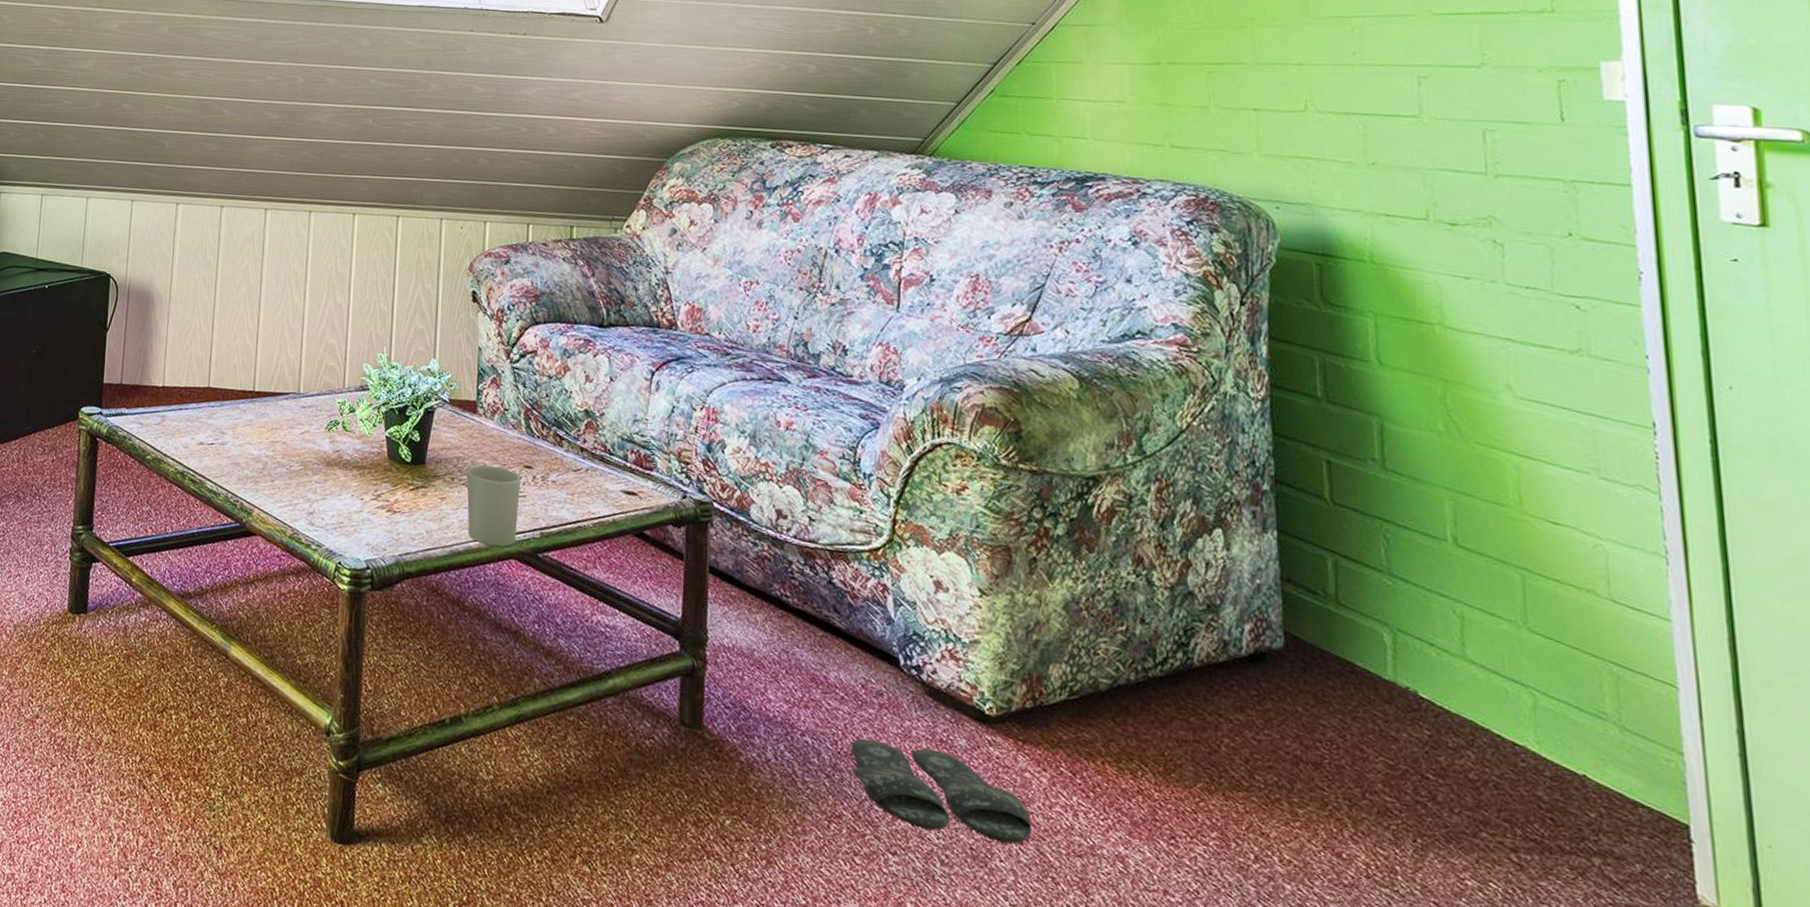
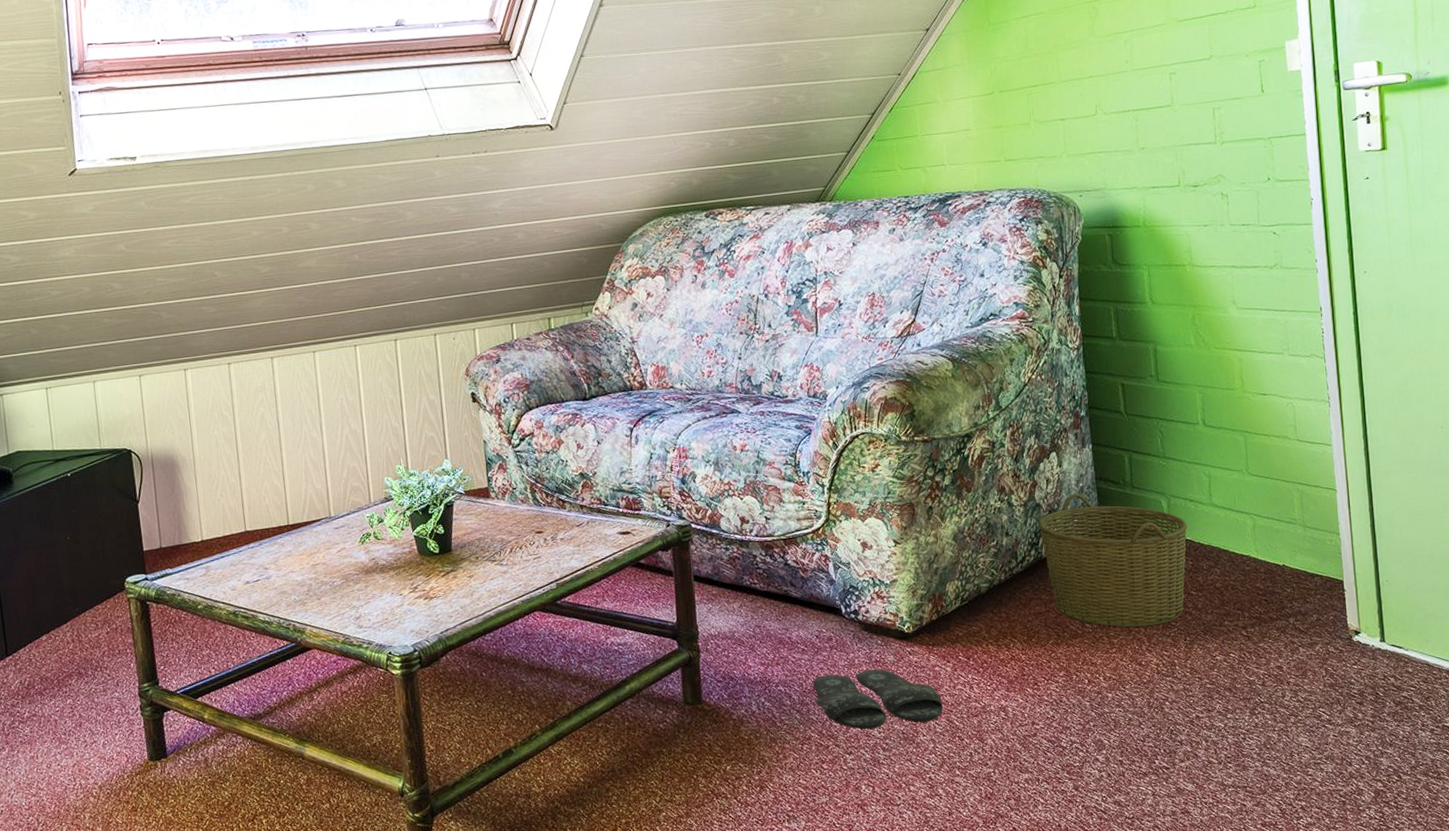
mug: present [466,465,521,547] -> none [488,538,537,606]
basket: none [1191,590,1424,809] -> present [1038,492,1187,628]

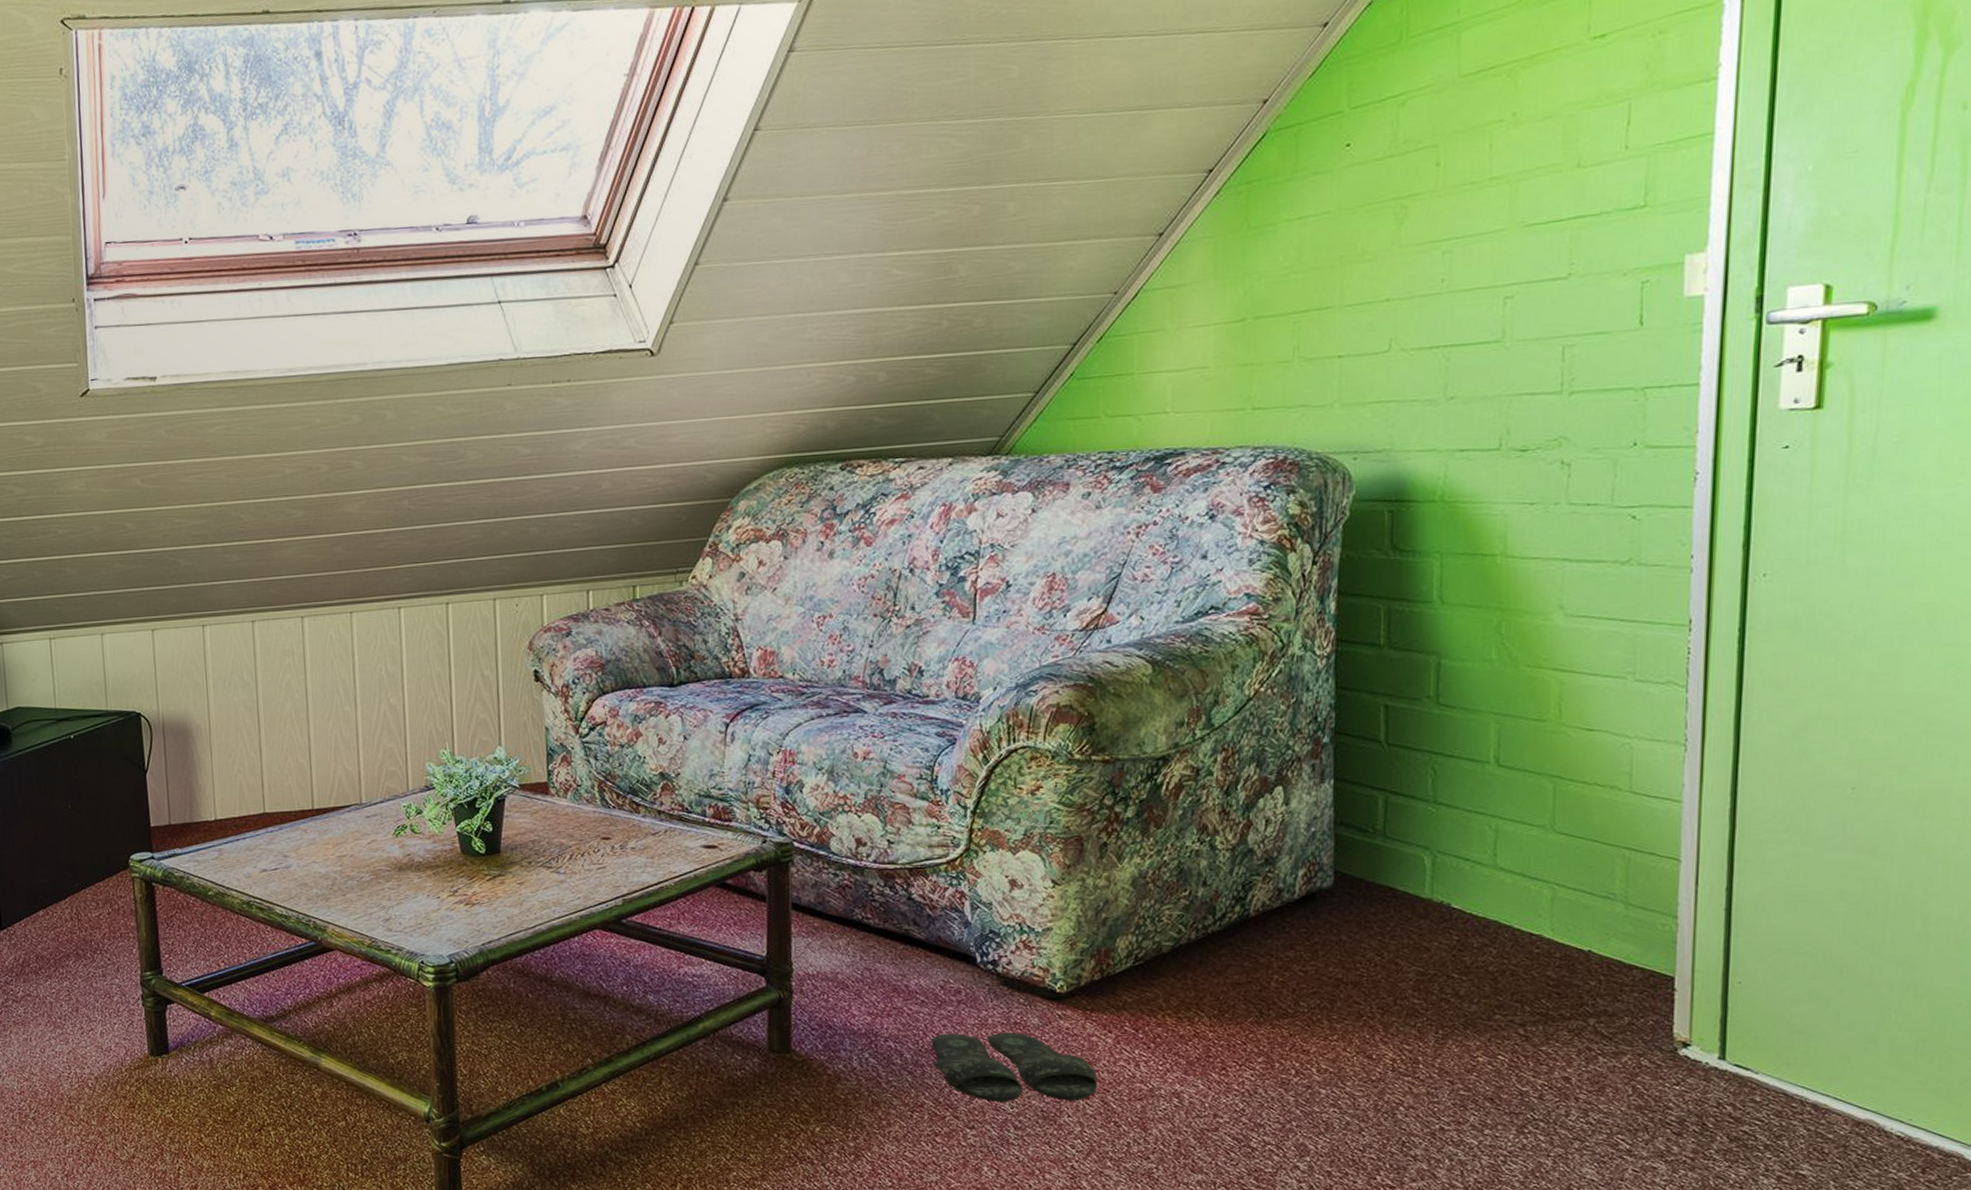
basket: present [1038,492,1187,628] -> none [1249,838,1457,1012]

